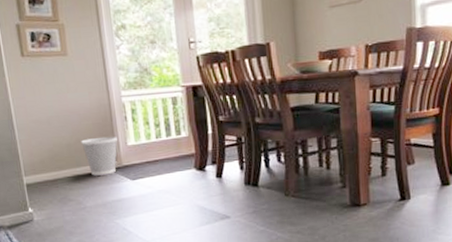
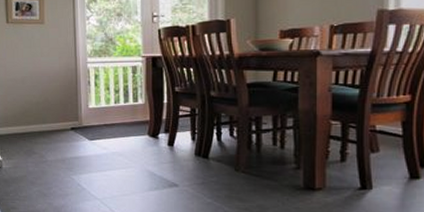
wastebasket: present [81,136,118,176] -> none [48,98,81,133]

